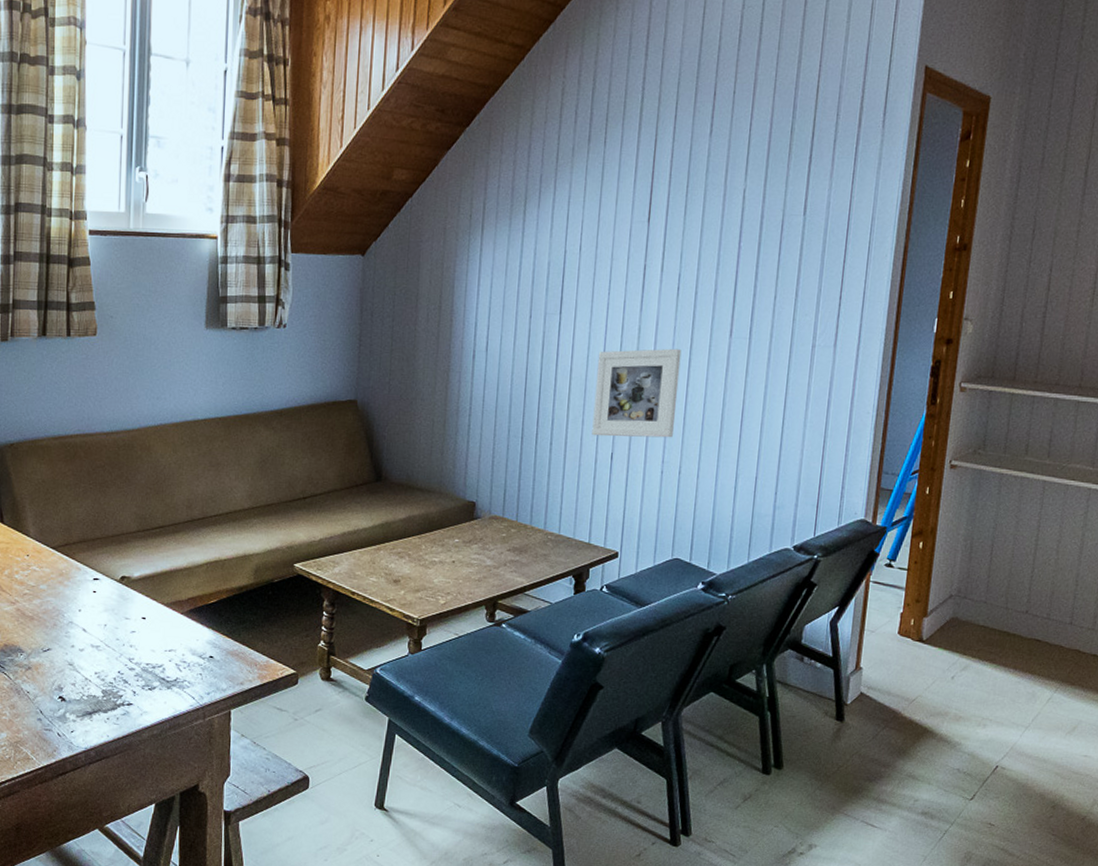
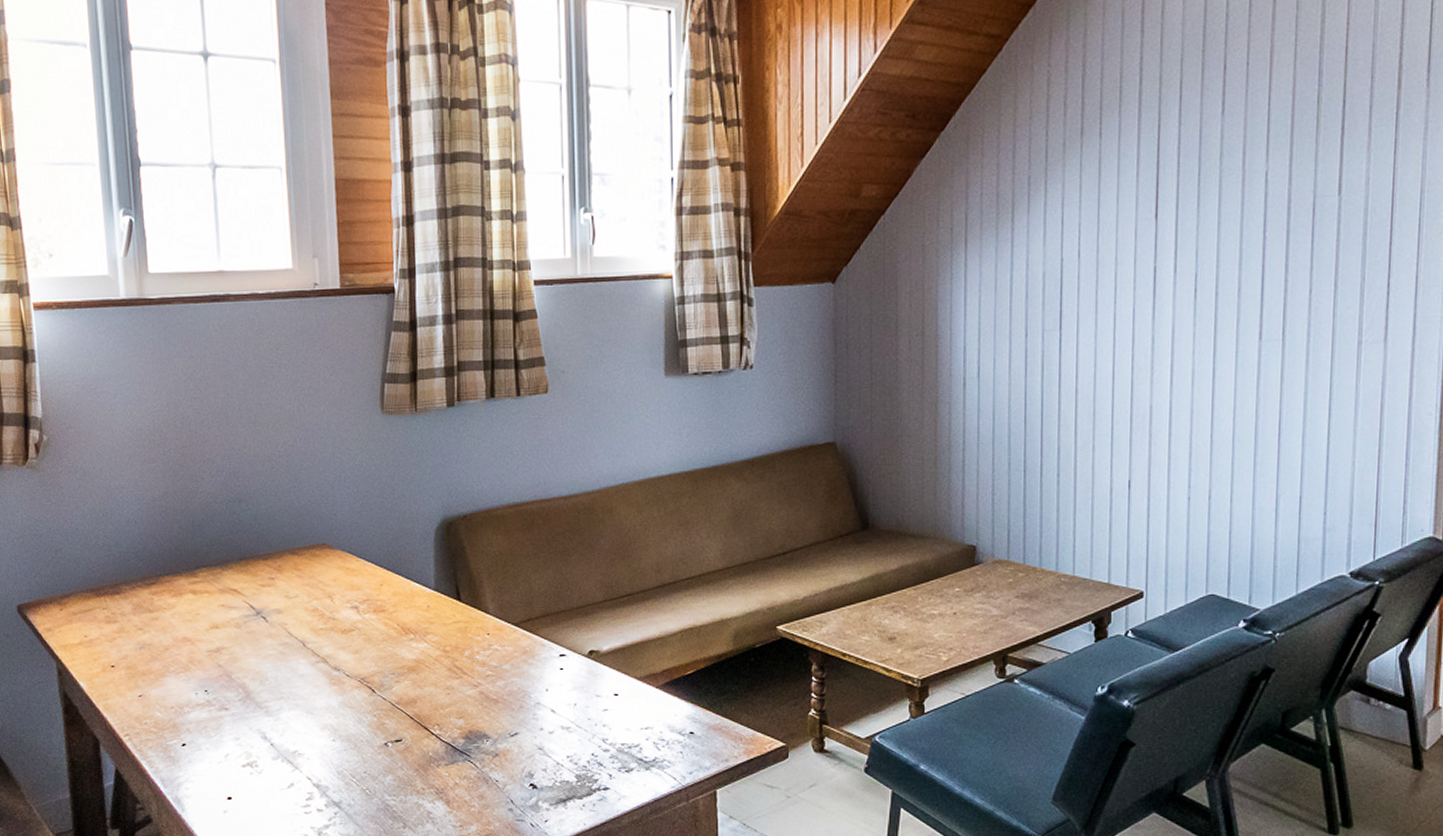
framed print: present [592,348,682,438] -> none [1104,358,1204,463]

